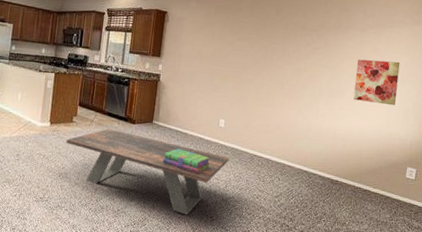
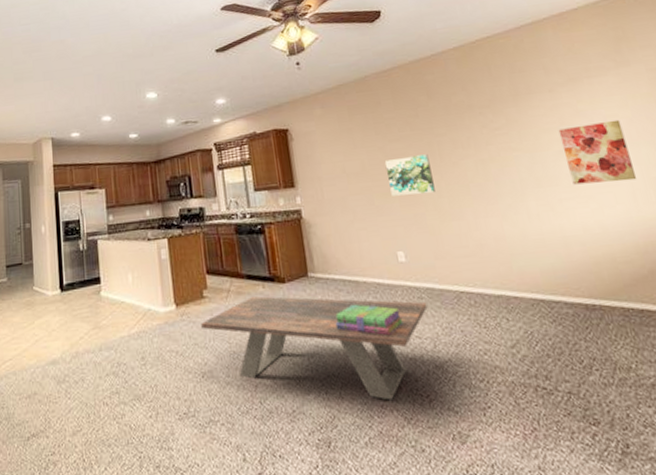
wall art: none [228,53,263,84] -> present [384,154,436,196]

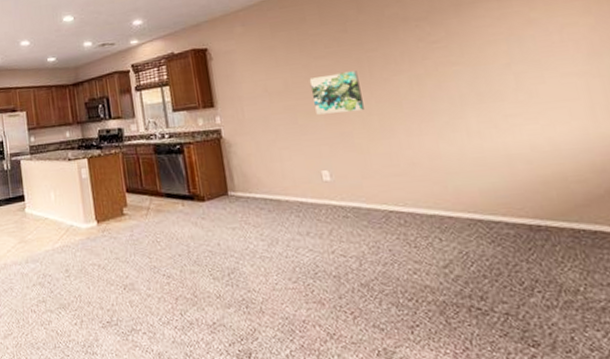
coffee table: present [201,296,428,401] -> none [122,214,354,316]
stack of books: present [335,304,404,336] -> none [256,222,327,254]
wall art: present [558,119,637,185] -> none [506,28,598,100]

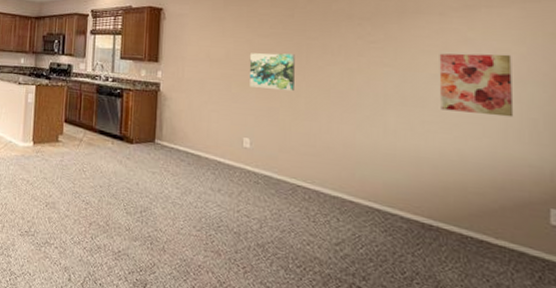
wall art: none [506,28,598,100] -> present [439,53,514,117]

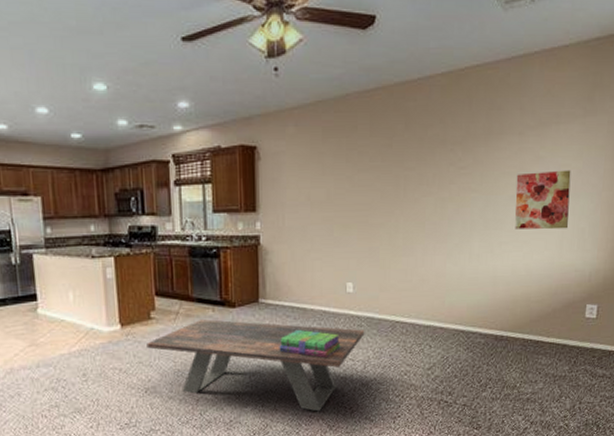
coffee table: none [52,149,262,264] -> present [147,319,365,412]
stack of books: none [171,174,235,209] -> present [279,329,341,358]
wall art: present [249,53,295,92] -> none [350,188,393,229]

